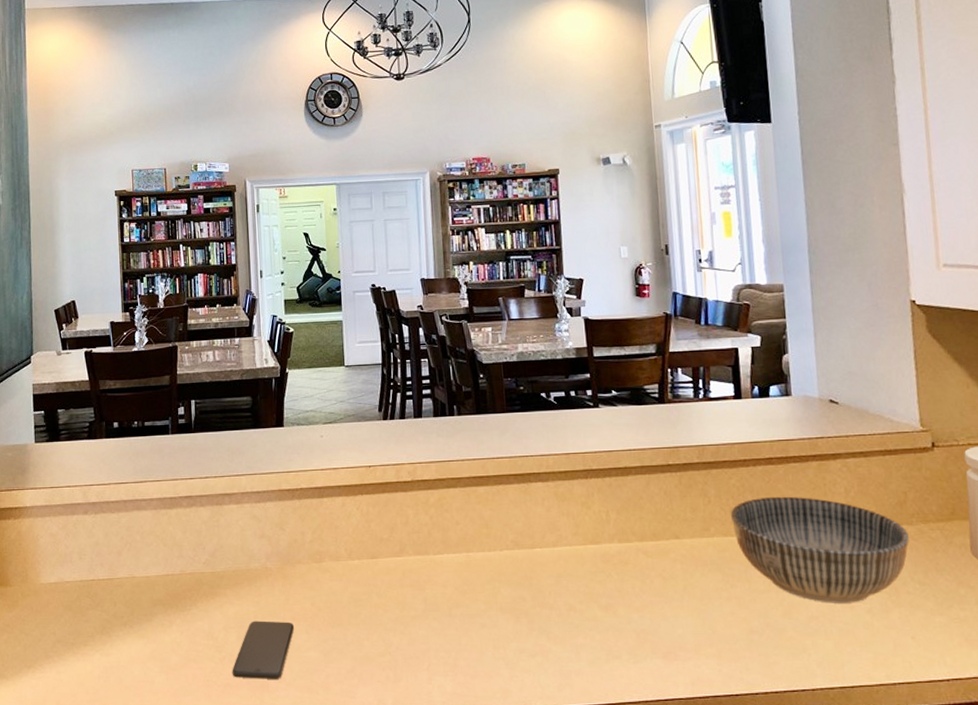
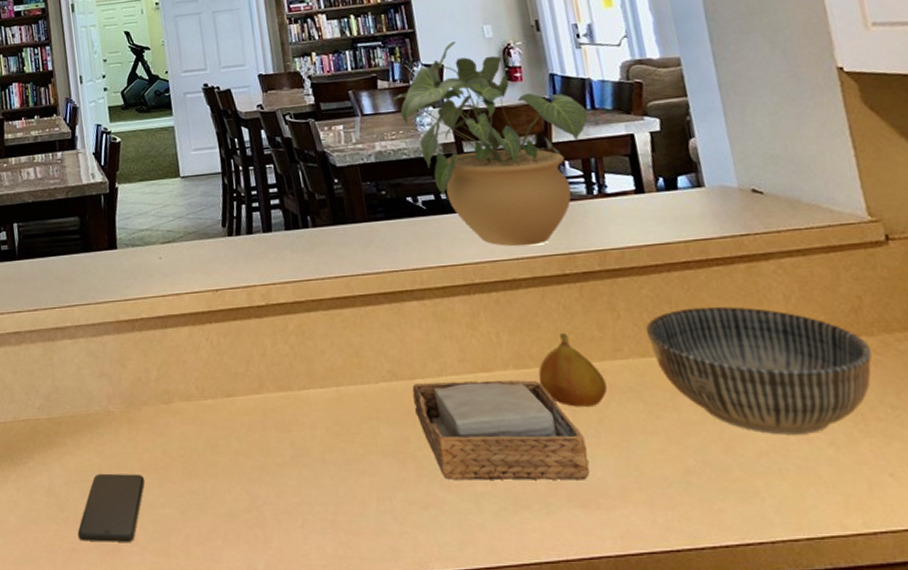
napkin holder: none [531,551,673,636] -> present [412,380,590,481]
potted plant: none [534,259,700,440] -> present [390,41,587,247]
fruit: none [638,513,693,576] -> present [538,332,607,407]

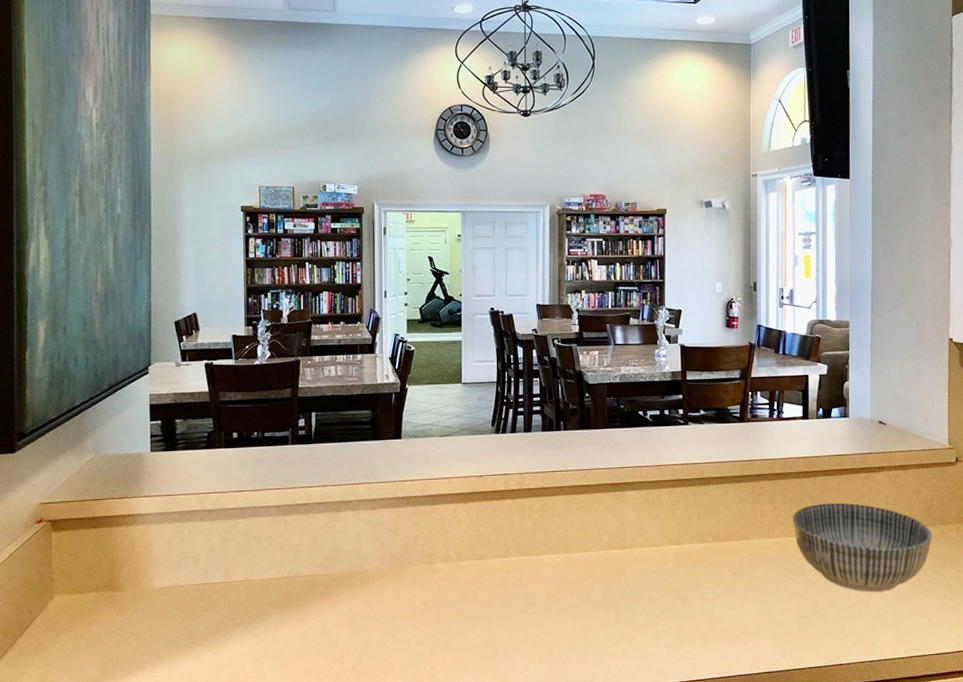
smartphone: present [77,473,145,542] -> none [342,618,404,671]
potted plant: present [390,41,587,247] -> none [637,293,778,454]
napkin holder: present [412,380,590,481] -> none [622,551,738,623]
fruit: present [538,332,607,407] -> none [713,517,759,571]

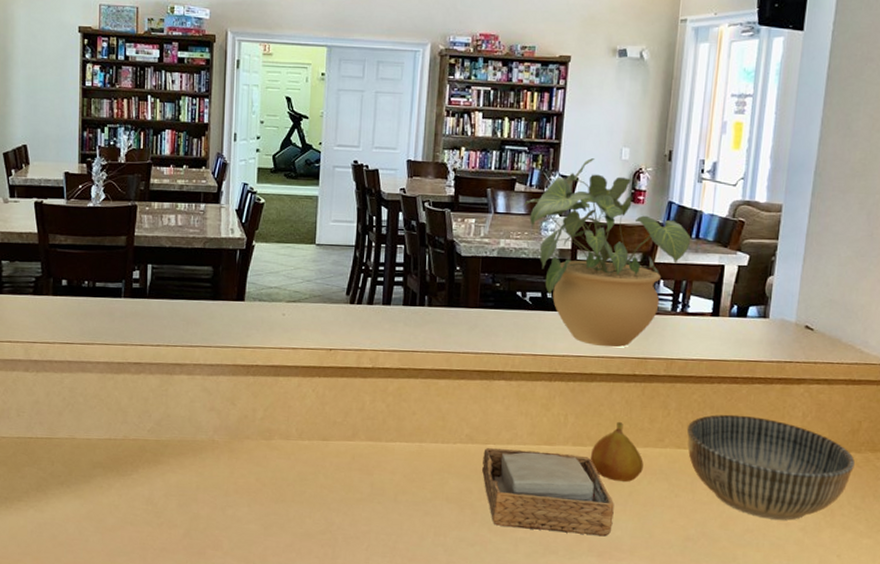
napkin holder: none [622,551,738,623] -> present [482,448,614,537]
potted plant: none [637,293,778,454] -> present [523,158,690,348]
fruit: none [713,517,759,571] -> present [590,421,644,482]

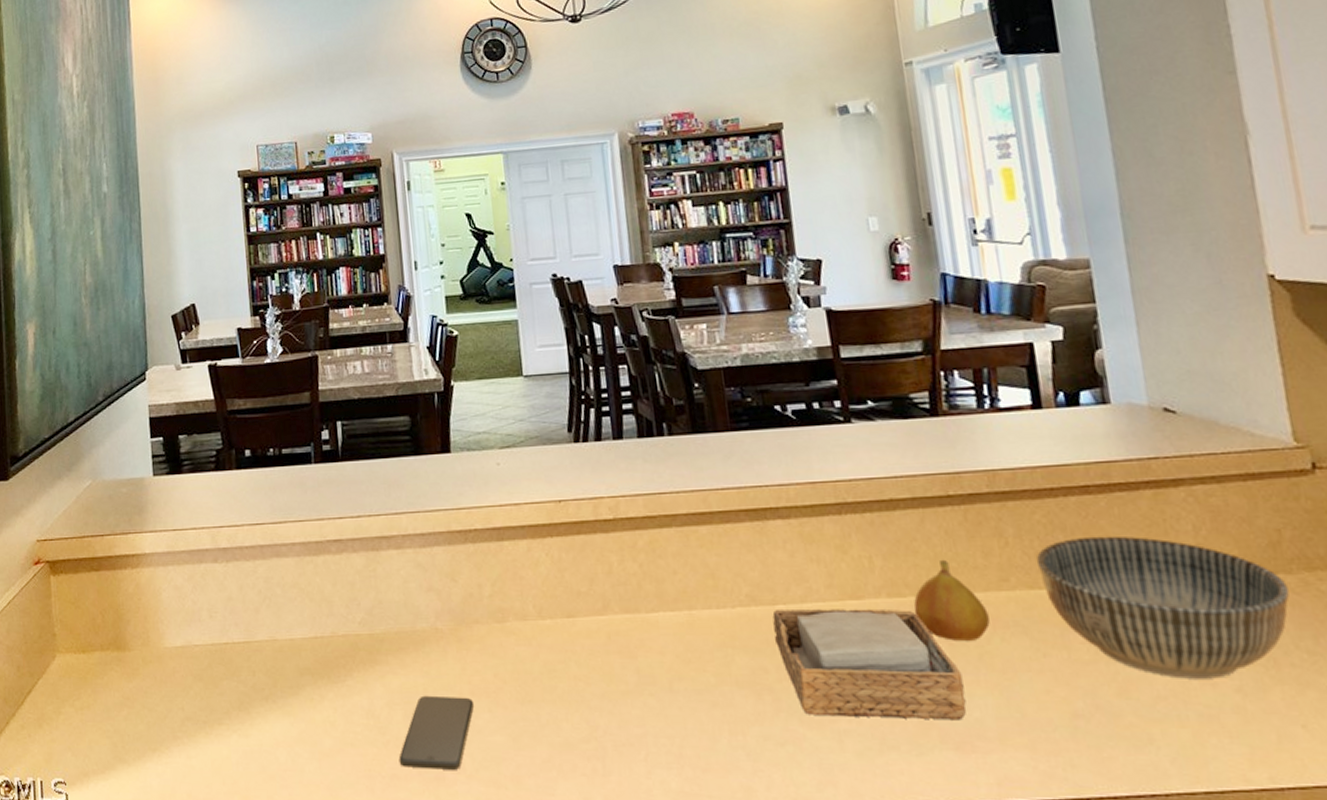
smartphone: none [169,490,237,548] -> present [399,695,475,770]
potted plant: present [523,158,690,348] -> none [760,234,981,464]

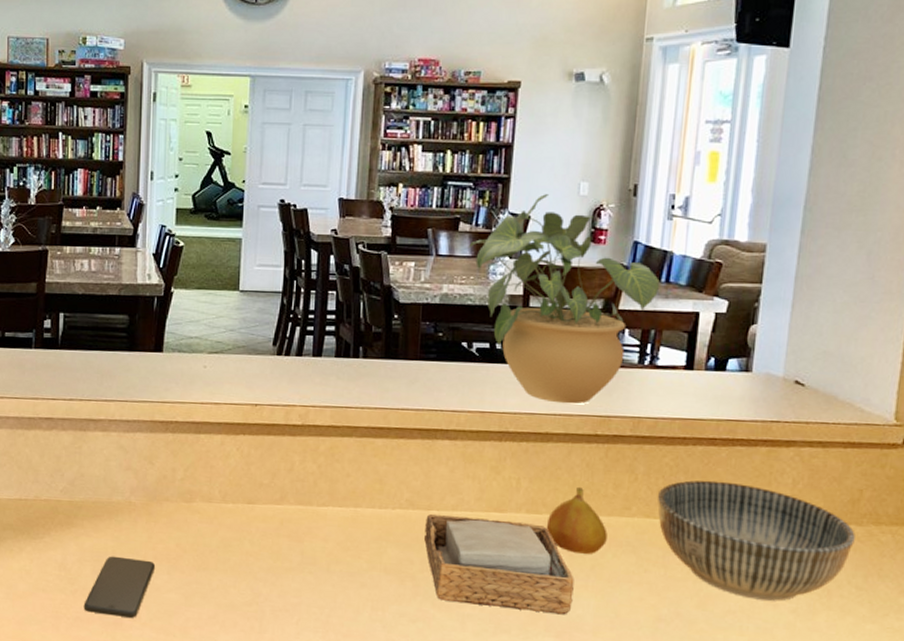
potted plant: none [760,234,981,464] -> present [468,194,659,405]

